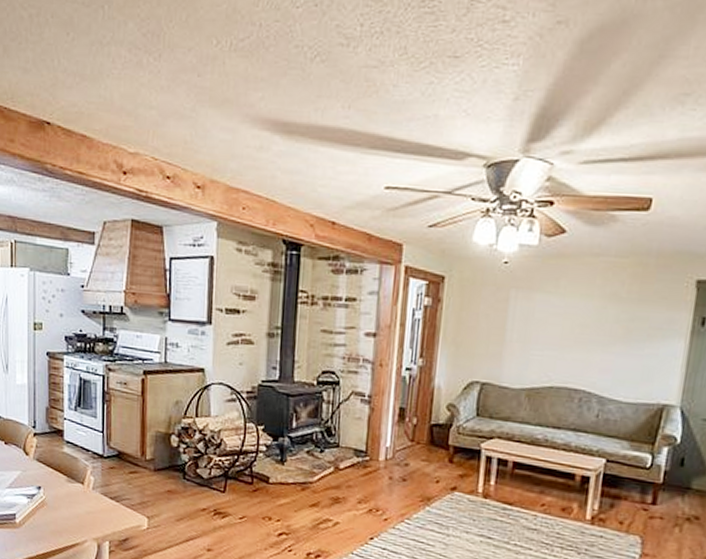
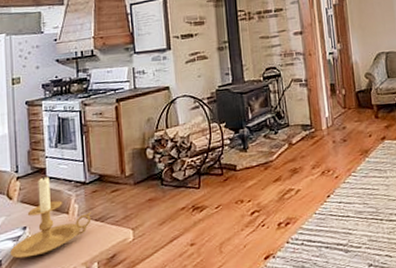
candle holder: none [24,438,107,519] -> present [10,176,91,259]

